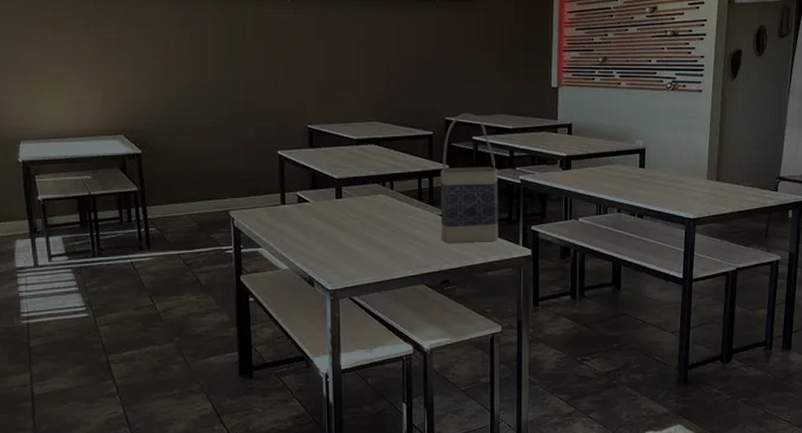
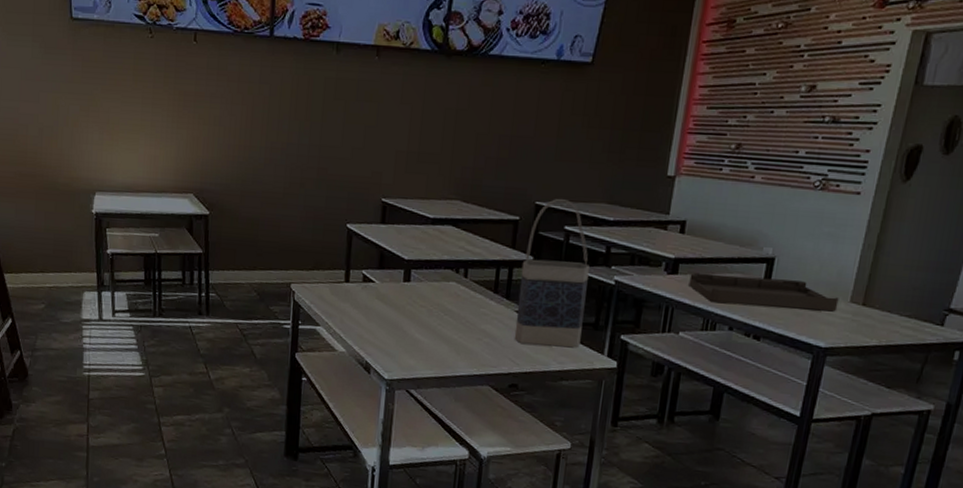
tray: none [581,166,698,191] -> present [689,272,839,312]

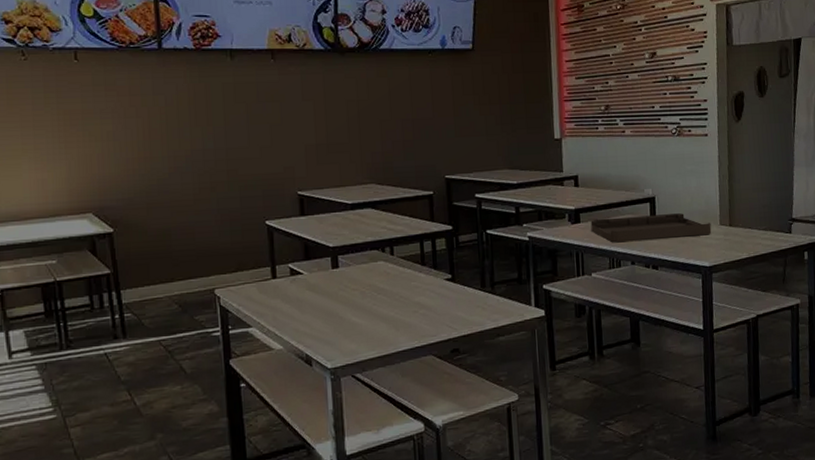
bag: present [514,198,590,348] -> none [443,169,509,309]

